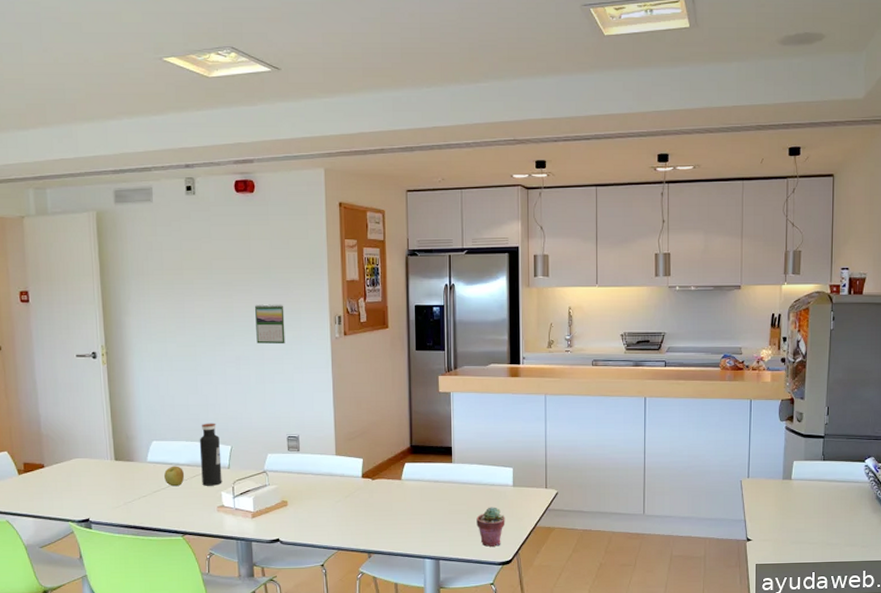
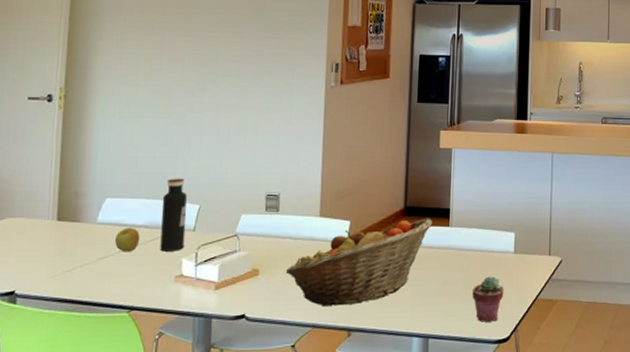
calendar: present [255,304,285,345] -> none [242,48,277,92]
fruit basket: none [310,455,437,533] -> present [285,218,433,308]

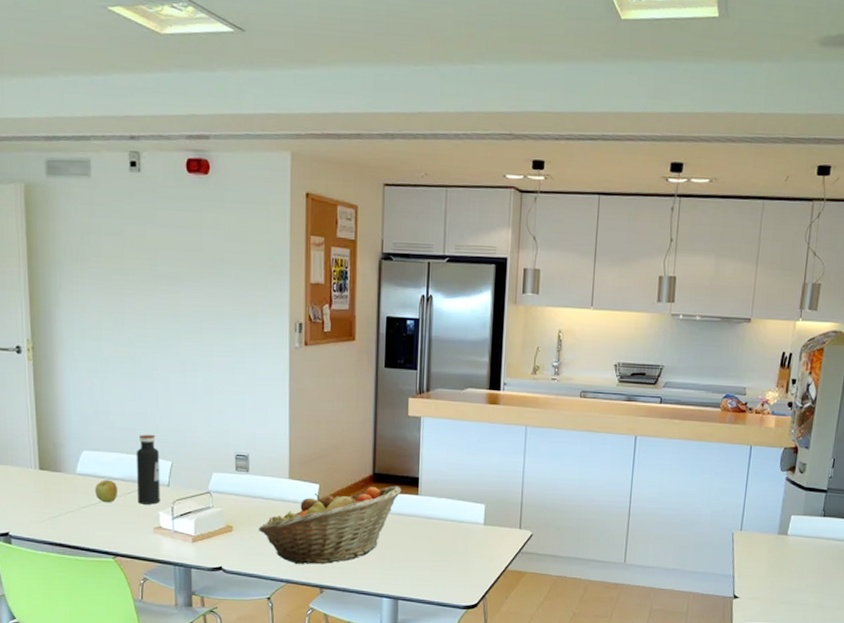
potted succulent: present [472,276,504,322] -> none [441,545,473,589]

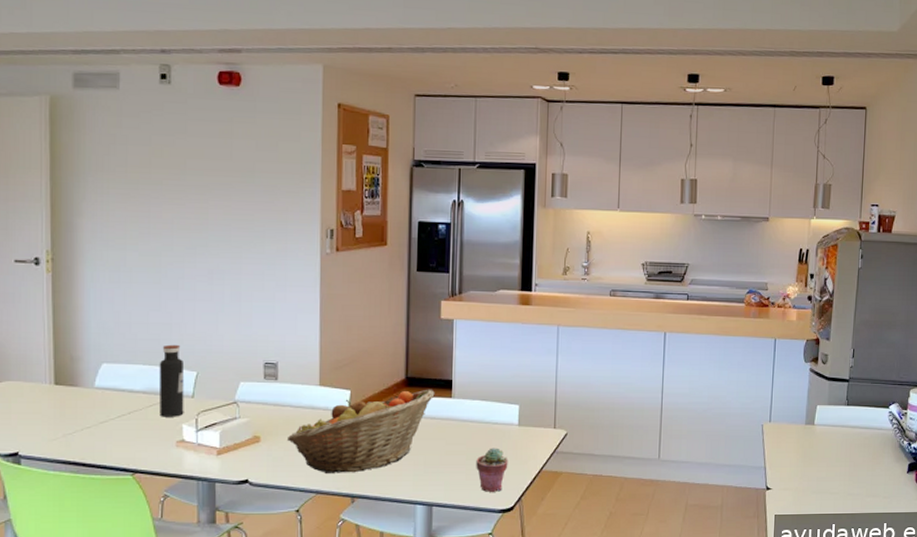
apple: present [95,479,118,503] -> none [114,393,139,417]
potted succulent: none [441,545,473,589] -> present [476,448,508,492]

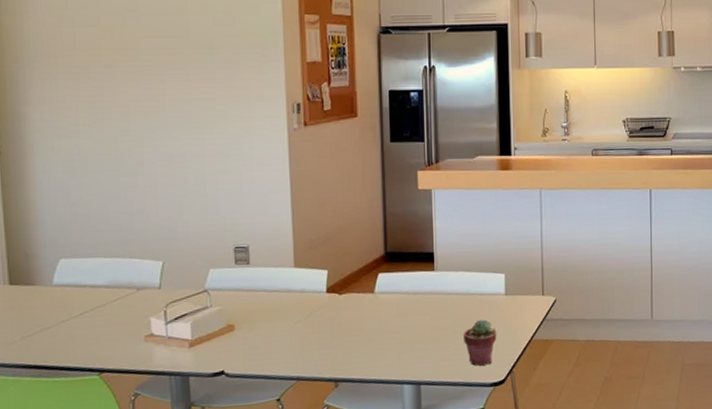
water bottle: present [159,344,185,417] -> none [121,234,151,312]
fruit basket: present [286,389,435,475] -> none [262,263,416,360]

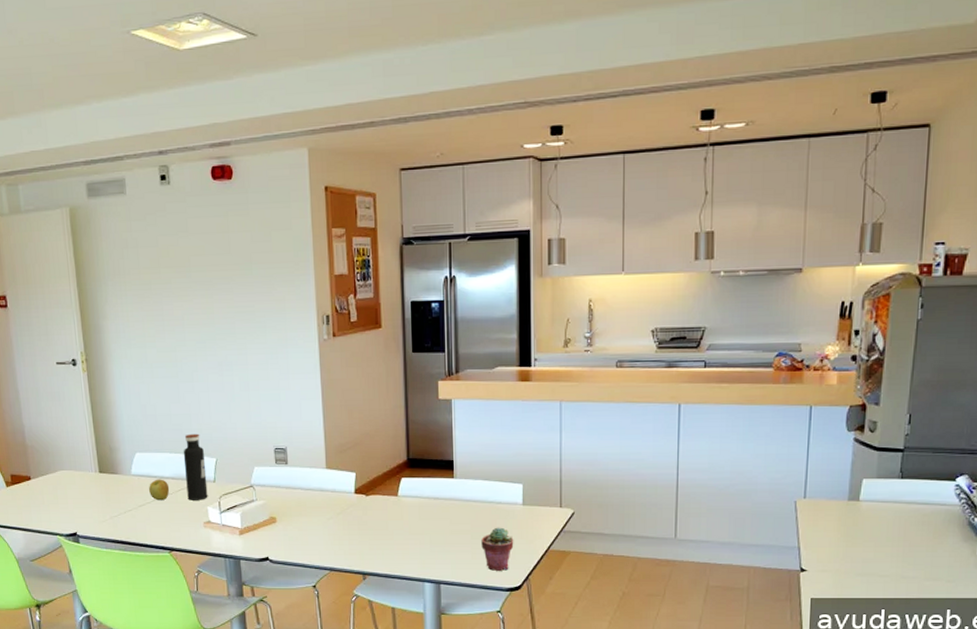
apple: none [75,288,103,314] -> present [149,479,170,501]
water bottle: none [121,234,151,312] -> present [183,433,208,500]

